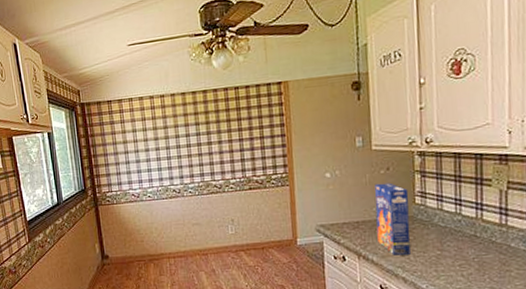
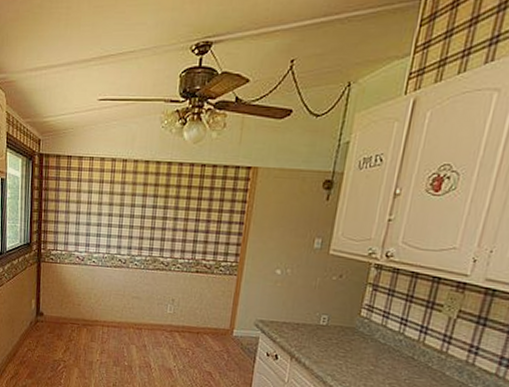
cereal box: present [375,182,411,255] -> none [314,289,357,365]

